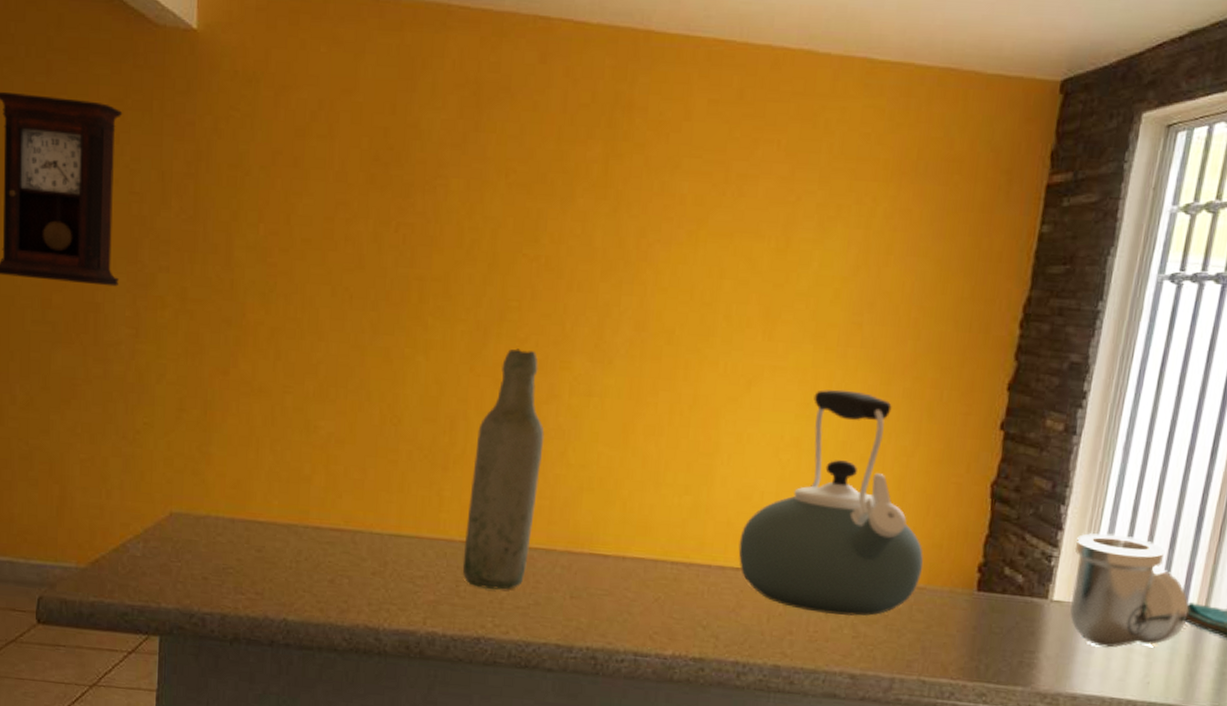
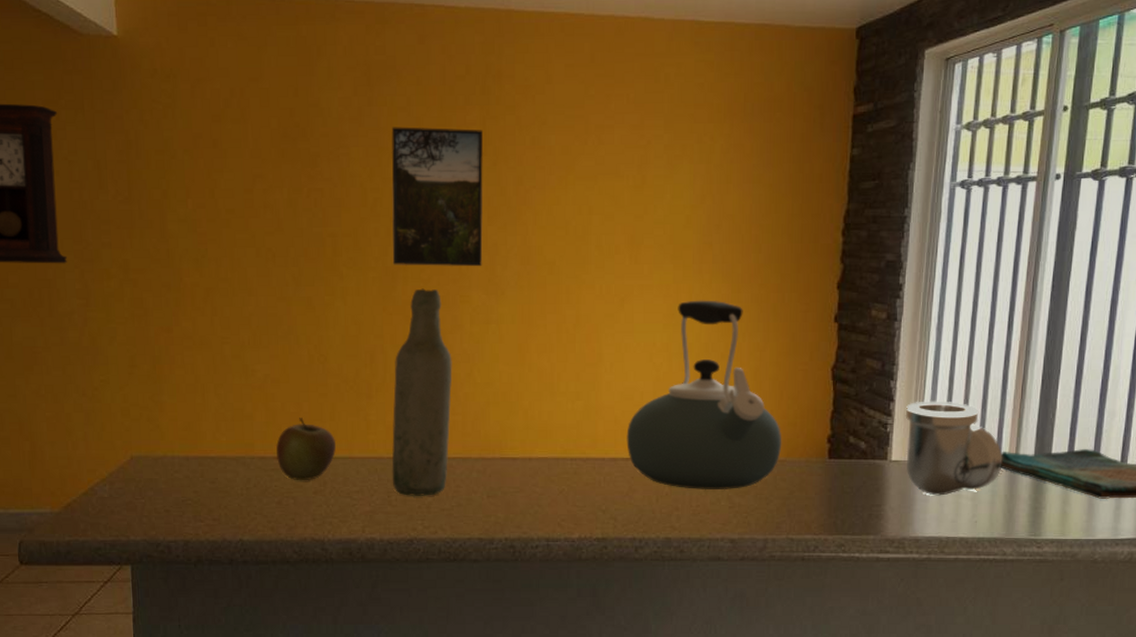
apple: none [333,486,403,560] -> present [275,418,336,481]
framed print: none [486,158,604,329] -> present [391,127,483,267]

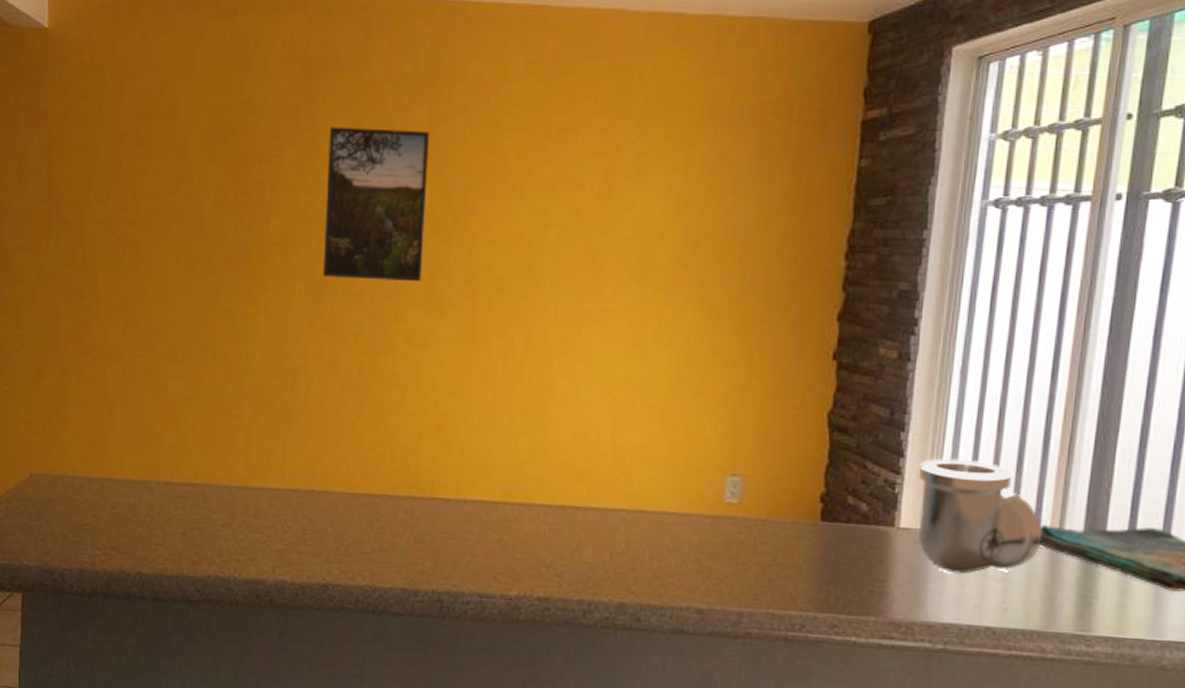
apple: present [275,418,336,481] -> none [183,441,250,512]
bottle: present [391,288,452,496] -> none [308,304,383,537]
kettle: present [626,300,782,491] -> none [577,328,765,551]

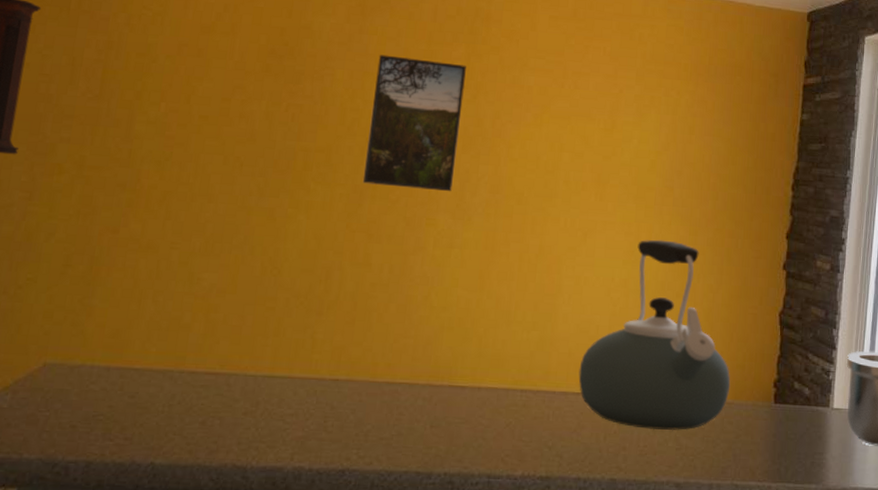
kettle: none [577,328,765,551] -> present [578,239,731,430]

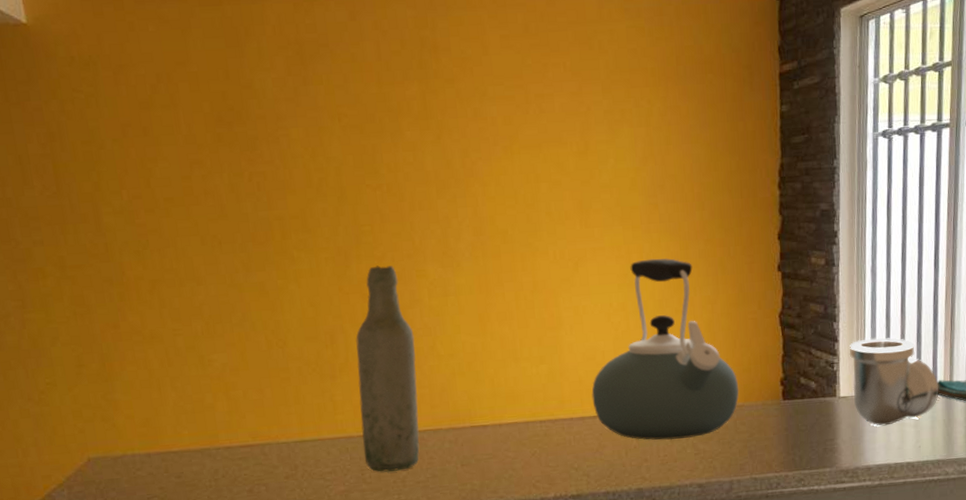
bottle: none [331,208,411,423] -> present [356,265,420,472]
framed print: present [362,54,466,192] -> none [330,104,435,244]

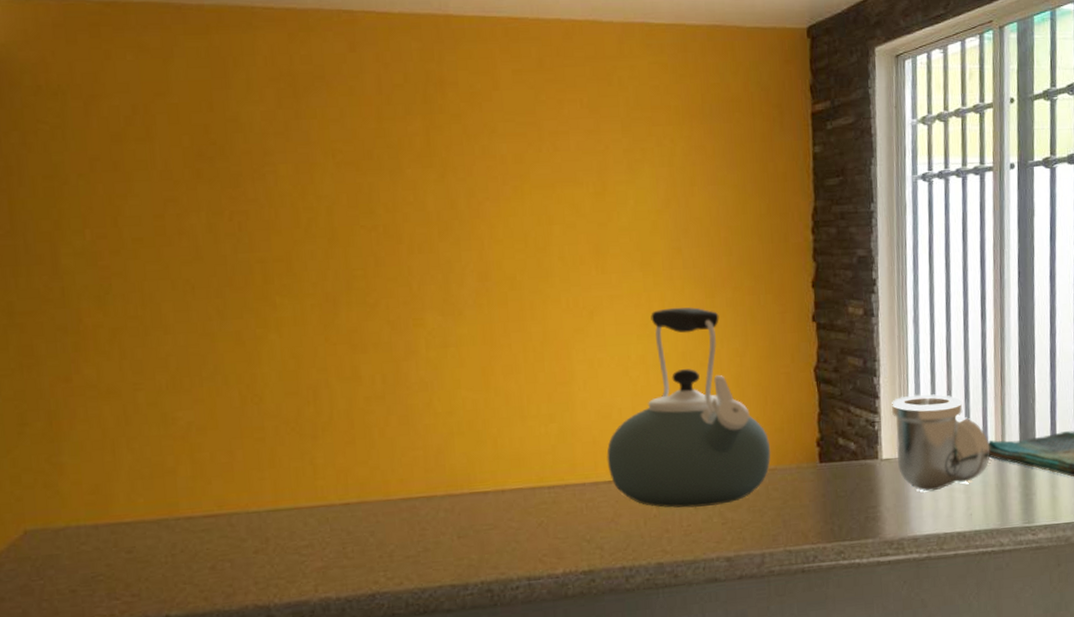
bottle: present [356,265,420,472] -> none [342,313,411,546]

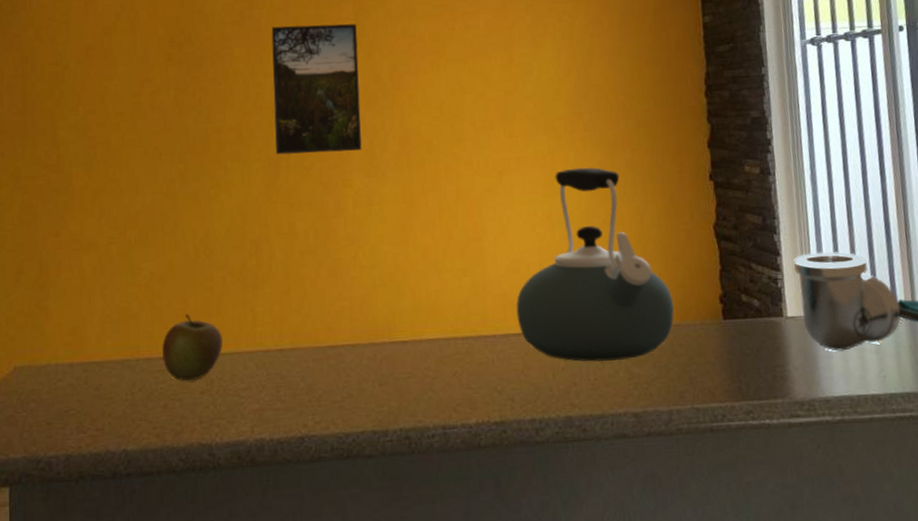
apple: none [205,468,278,541] -> present [161,314,223,382]
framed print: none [324,140,435,290] -> present [271,23,362,155]

